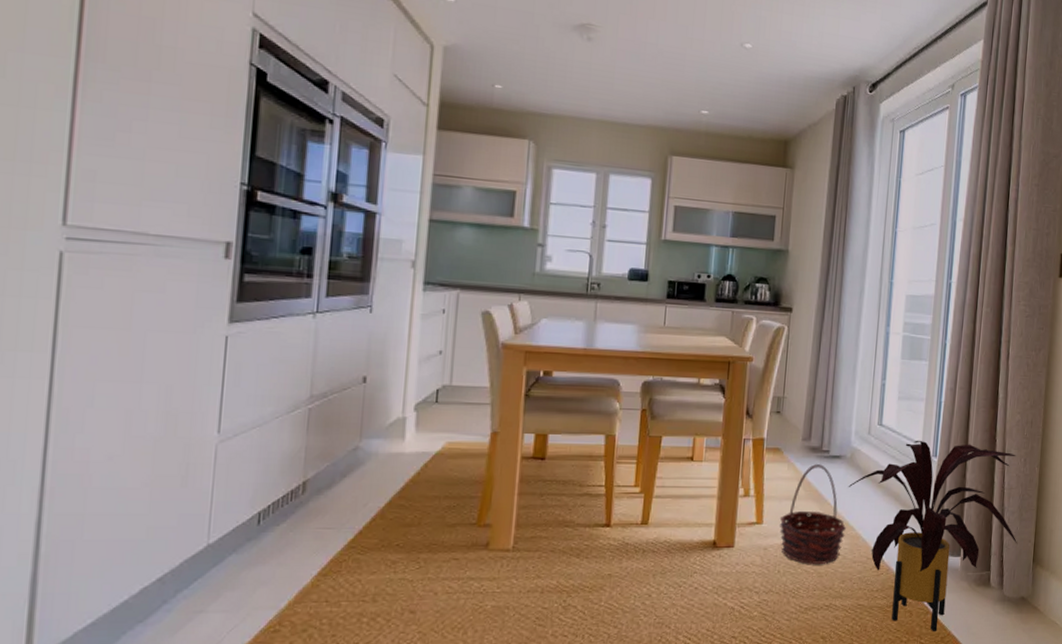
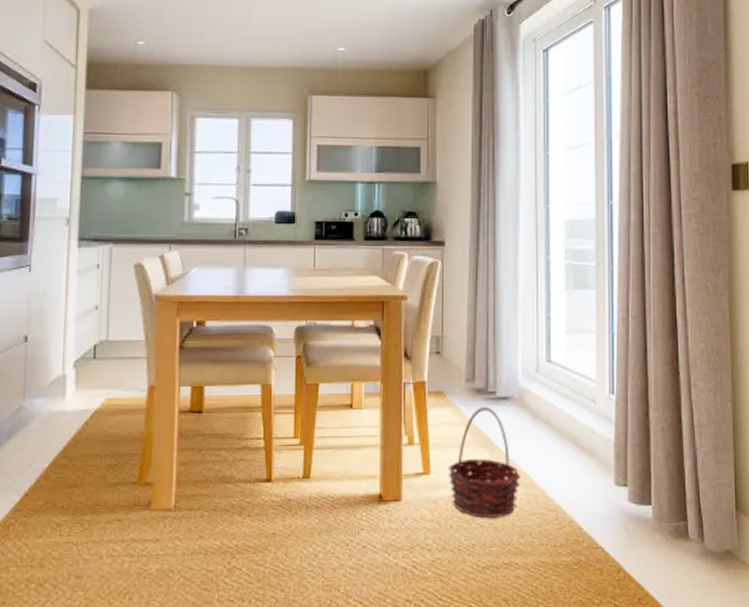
house plant: present [848,440,1017,631] -> none [519,376,715,592]

